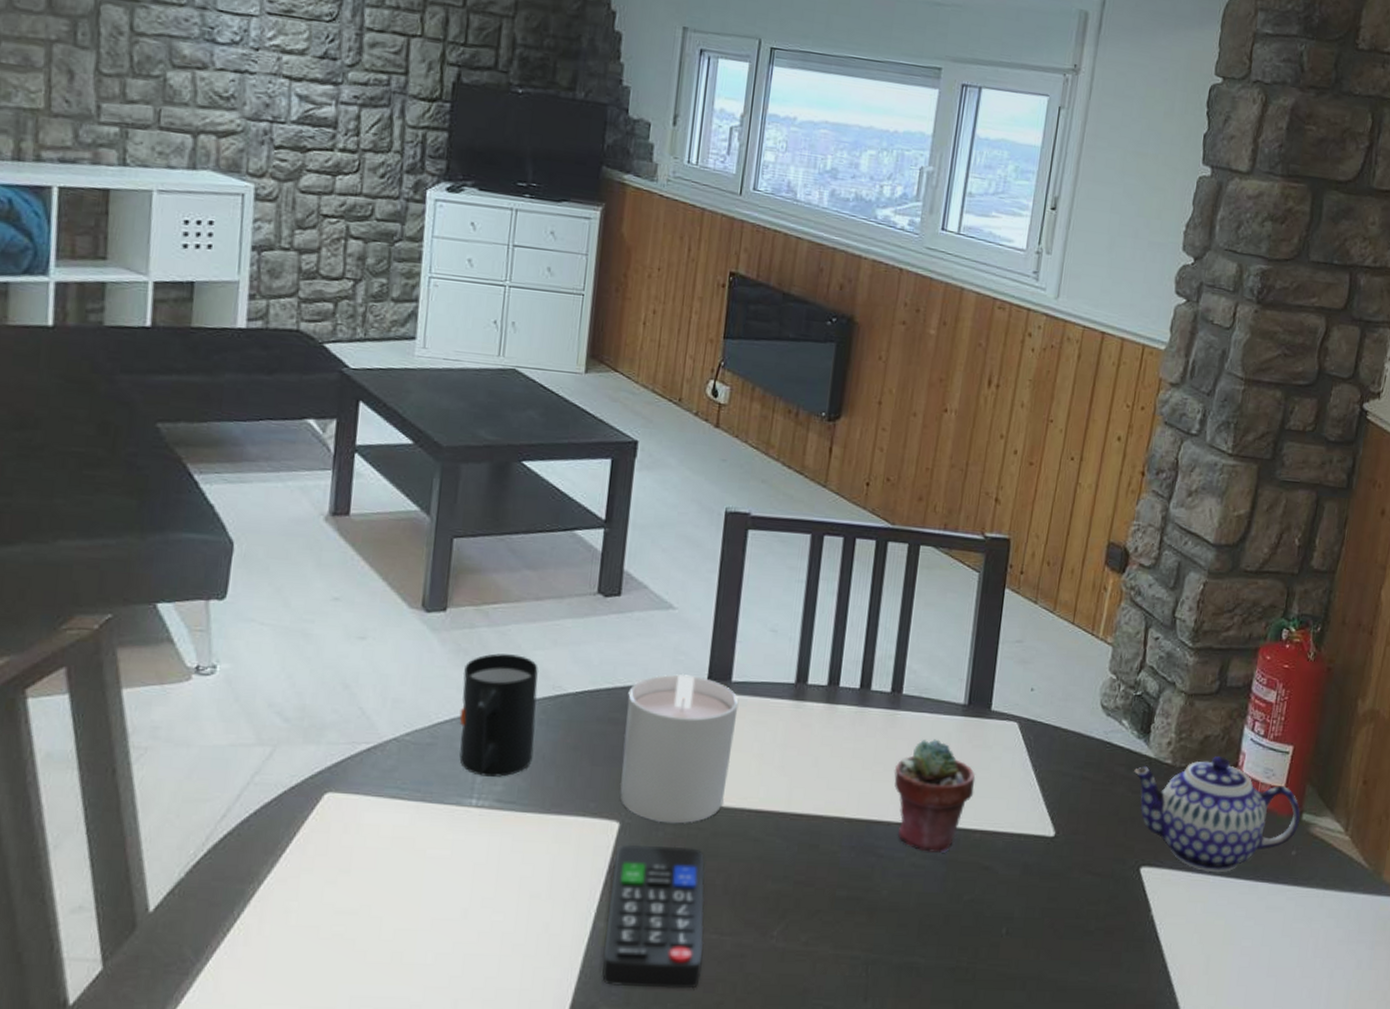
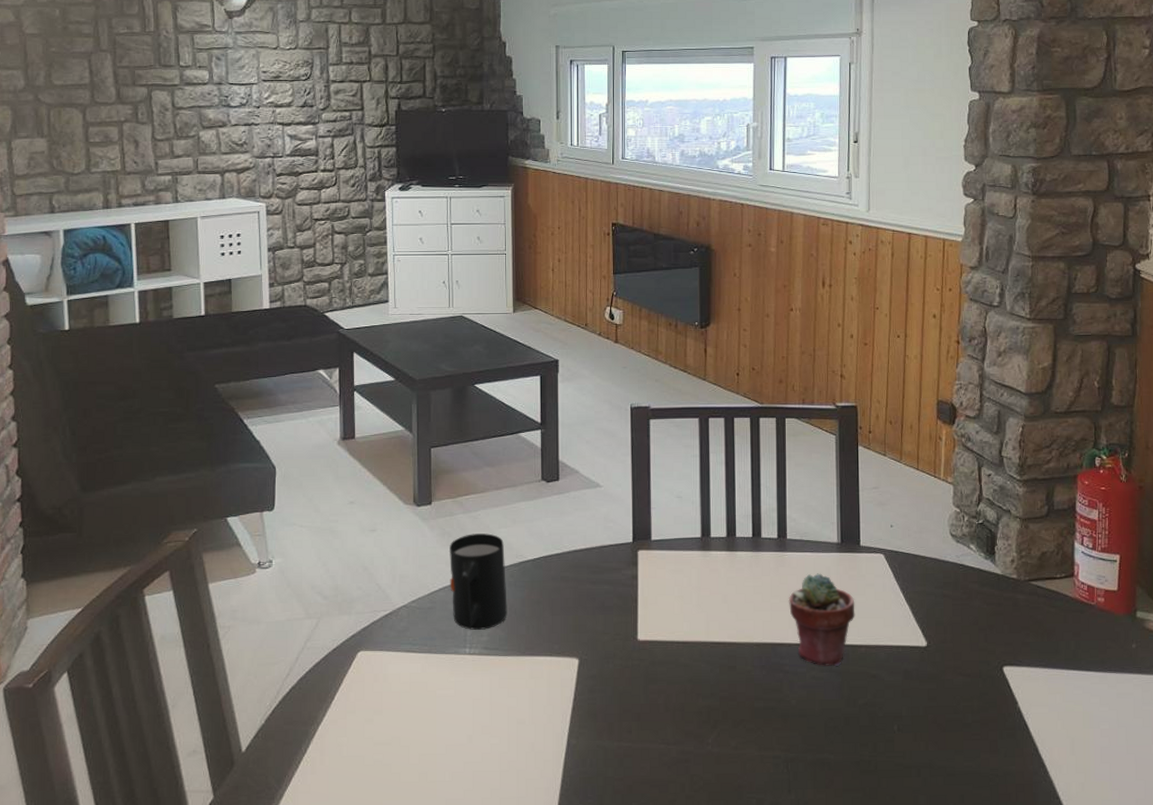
remote control: present [602,844,705,989] -> none [577,675,655,791]
candle: present [619,673,739,824] -> none [573,537,659,657]
teapot: present [1134,756,1301,873] -> none [986,569,1135,667]

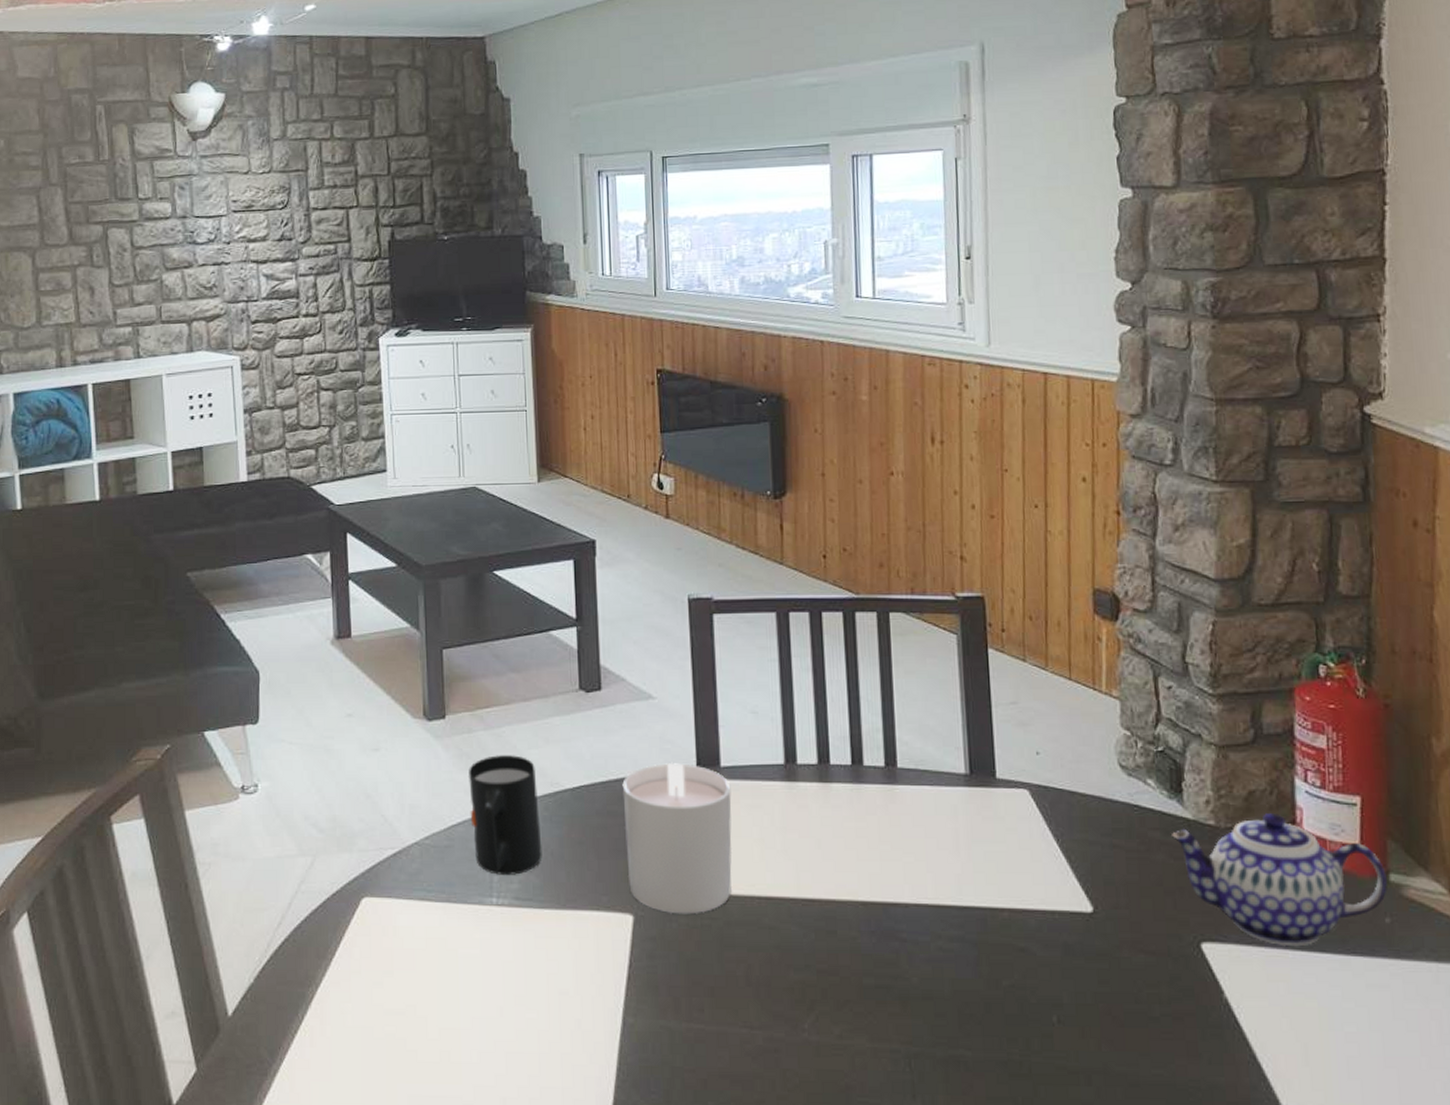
candle: none [573,537,659,657] -> present [622,762,732,914]
potted succulent: present [788,573,855,667] -> none [902,813,993,936]
teapot: none [986,569,1135,667] -> present [1172,813,1388,947]

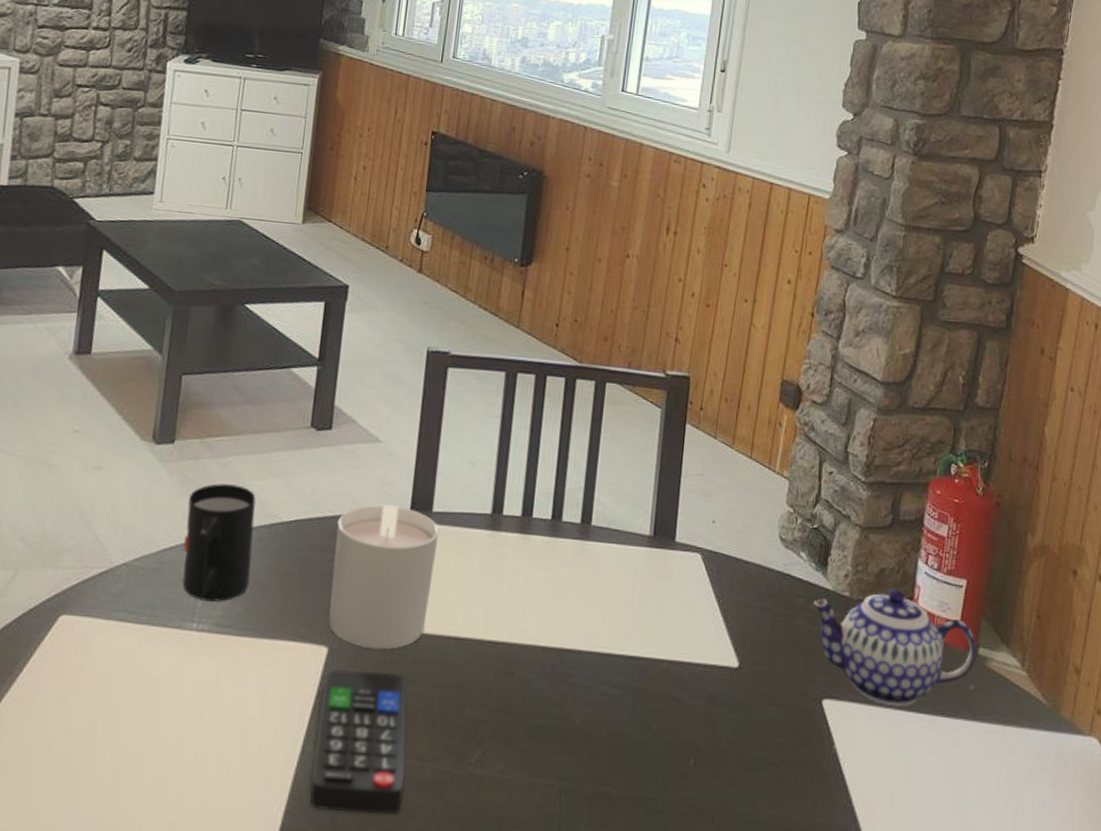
remote control: none [633,937,737,1086] -> present [309,669,407,815]

